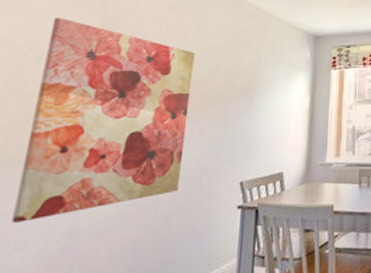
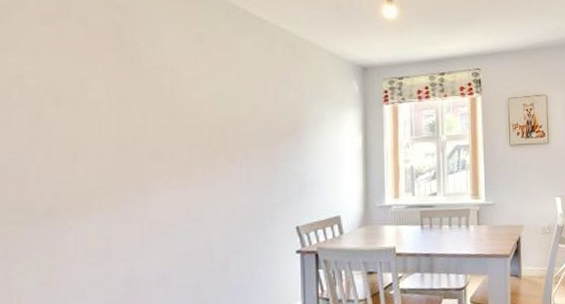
wall art: present [11,17,195,223] -> none [64,53,233,273]

